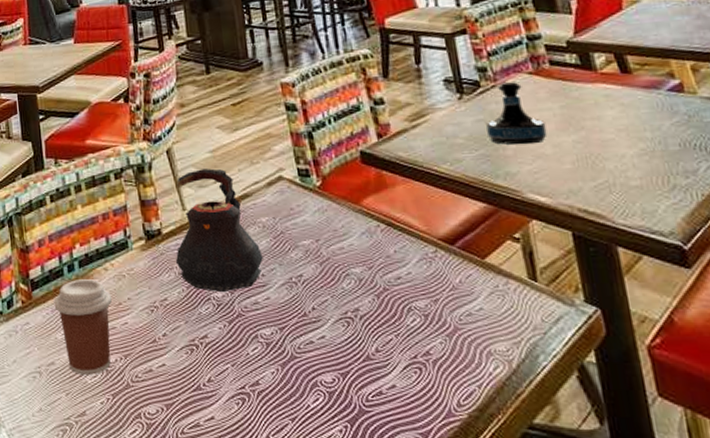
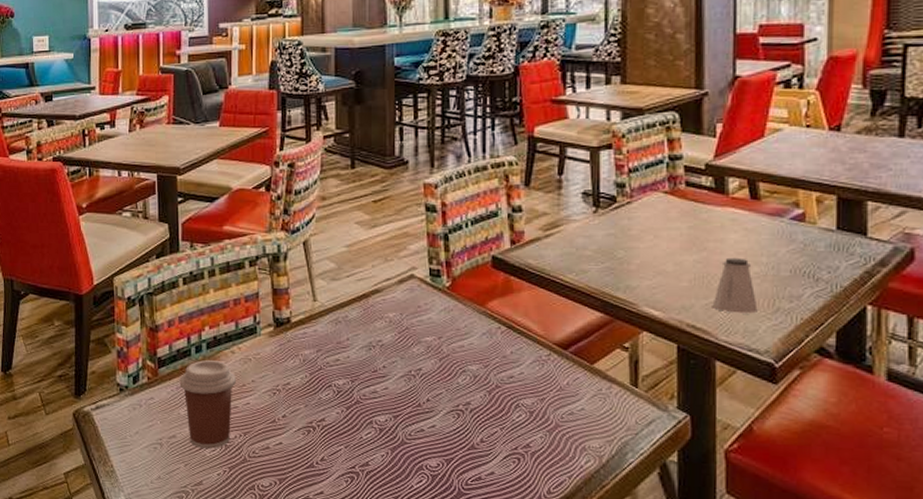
teapot: present [175,168,263,292] -> none [301,262,386,380]
tequila bottle: present [486,82,547,145] -> none [616,200,671,261]
saltshaker: none [601,134,653,194] -> present [712,257,758,314]

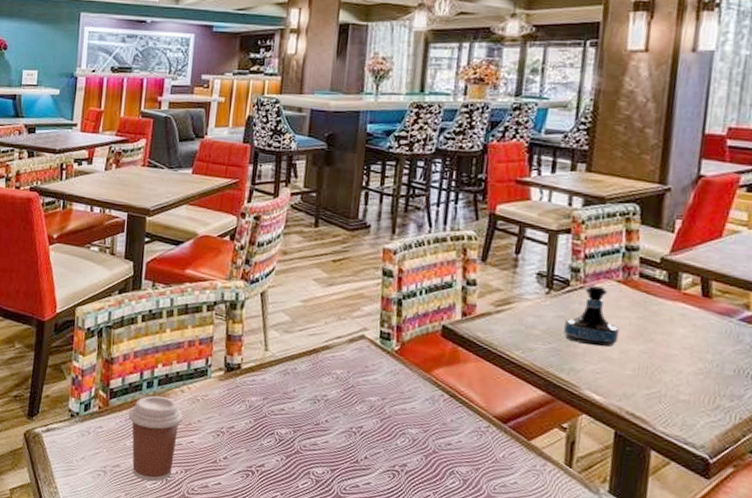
tequila bottle: none [616,200,671,261] -> present [564,286,620,347]
saltshaker: present [712,257,758,314] -> none [653,351,699,409]

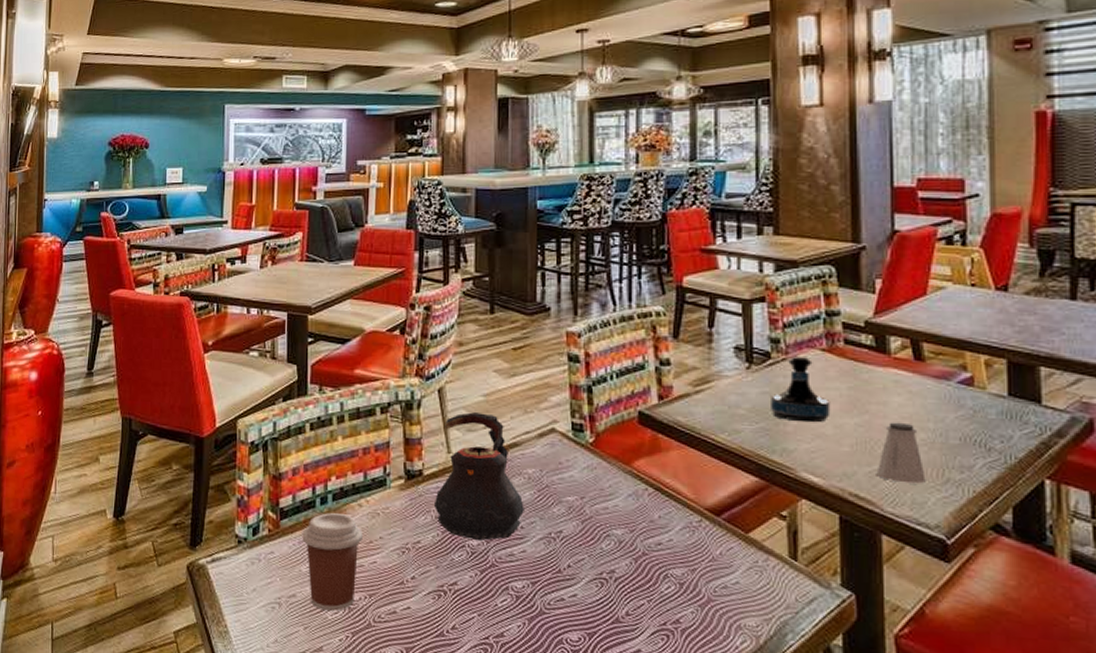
teapot: none [248,315,331,431] -> present [433,412,524,541]
saltshaker: none [653,351,699,409] -> present [876,422,926,484]

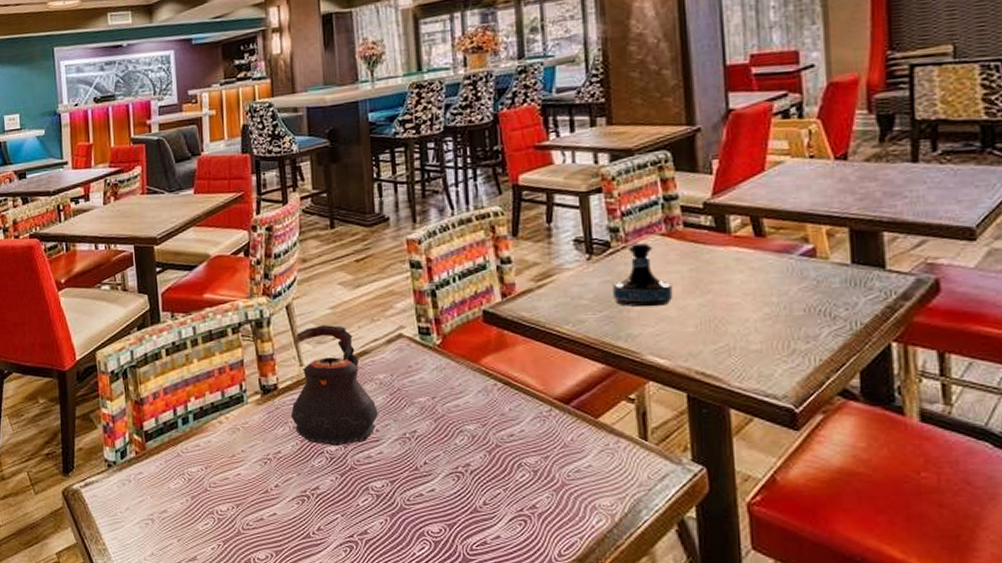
coffee cup: present [302,513,363,611] -> none [167,432,225,522]
saltshaker: present [876,422,926,484] -> none [721,298,772,358]

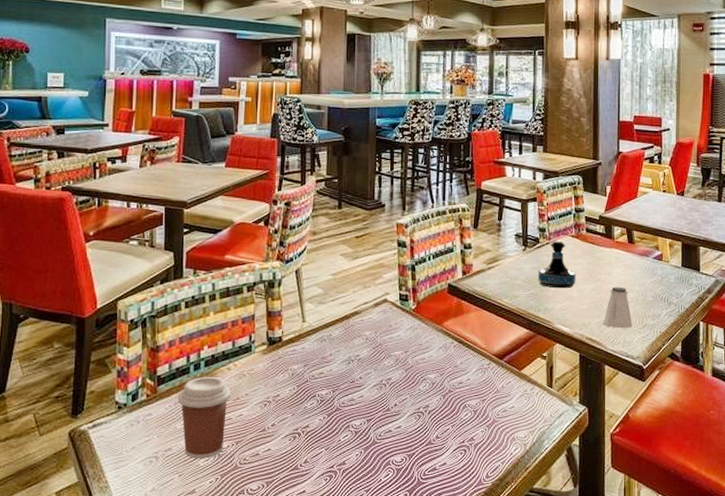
coffee cup: none [167,432,225,522] -> present [177,377,231,459]
teapot: present [290,325,378,446] -> none [290,288,363,390]
saltshaker: none [721,298,772,358] -> present [603,286,633,329]

